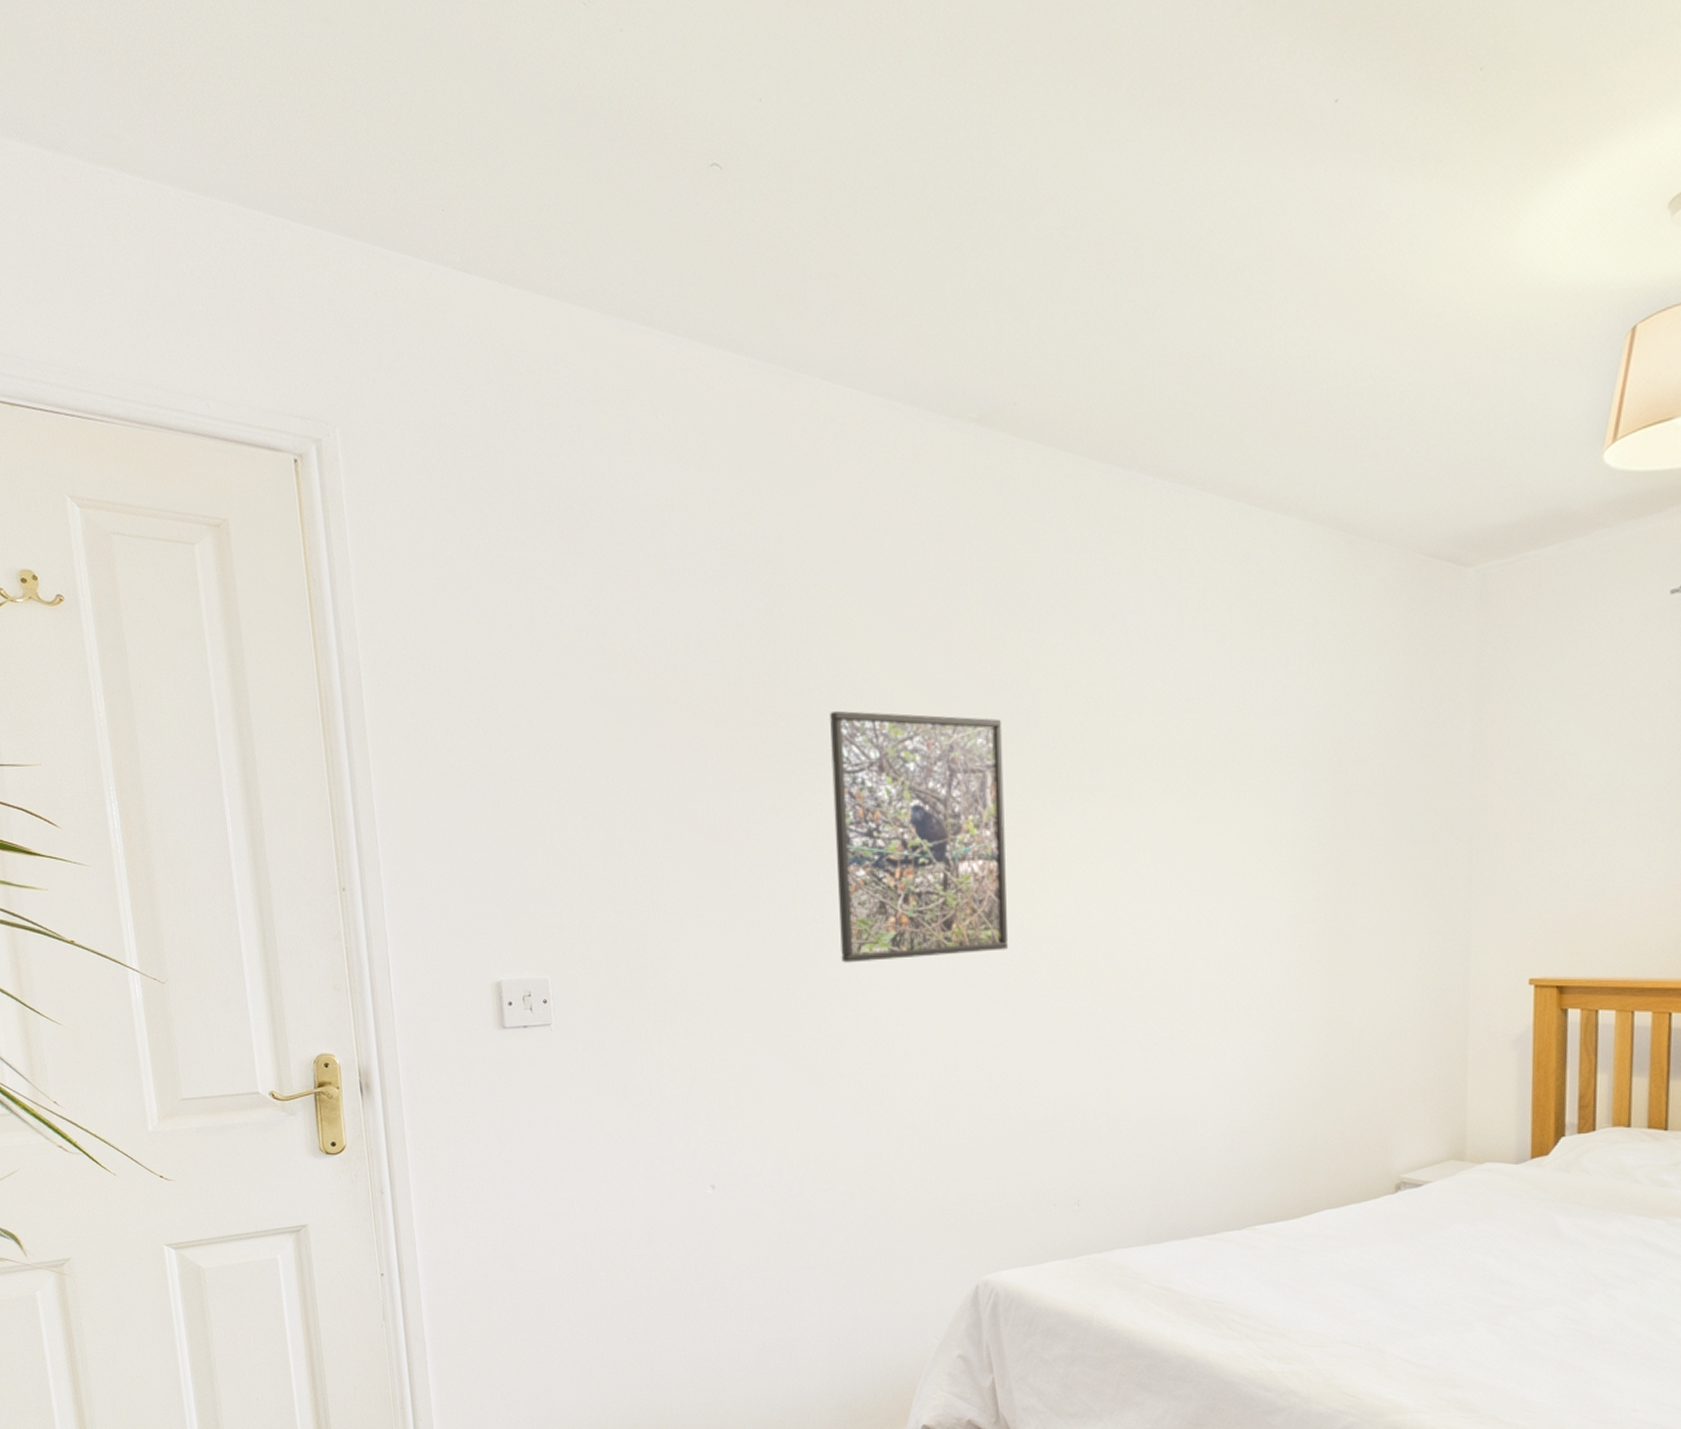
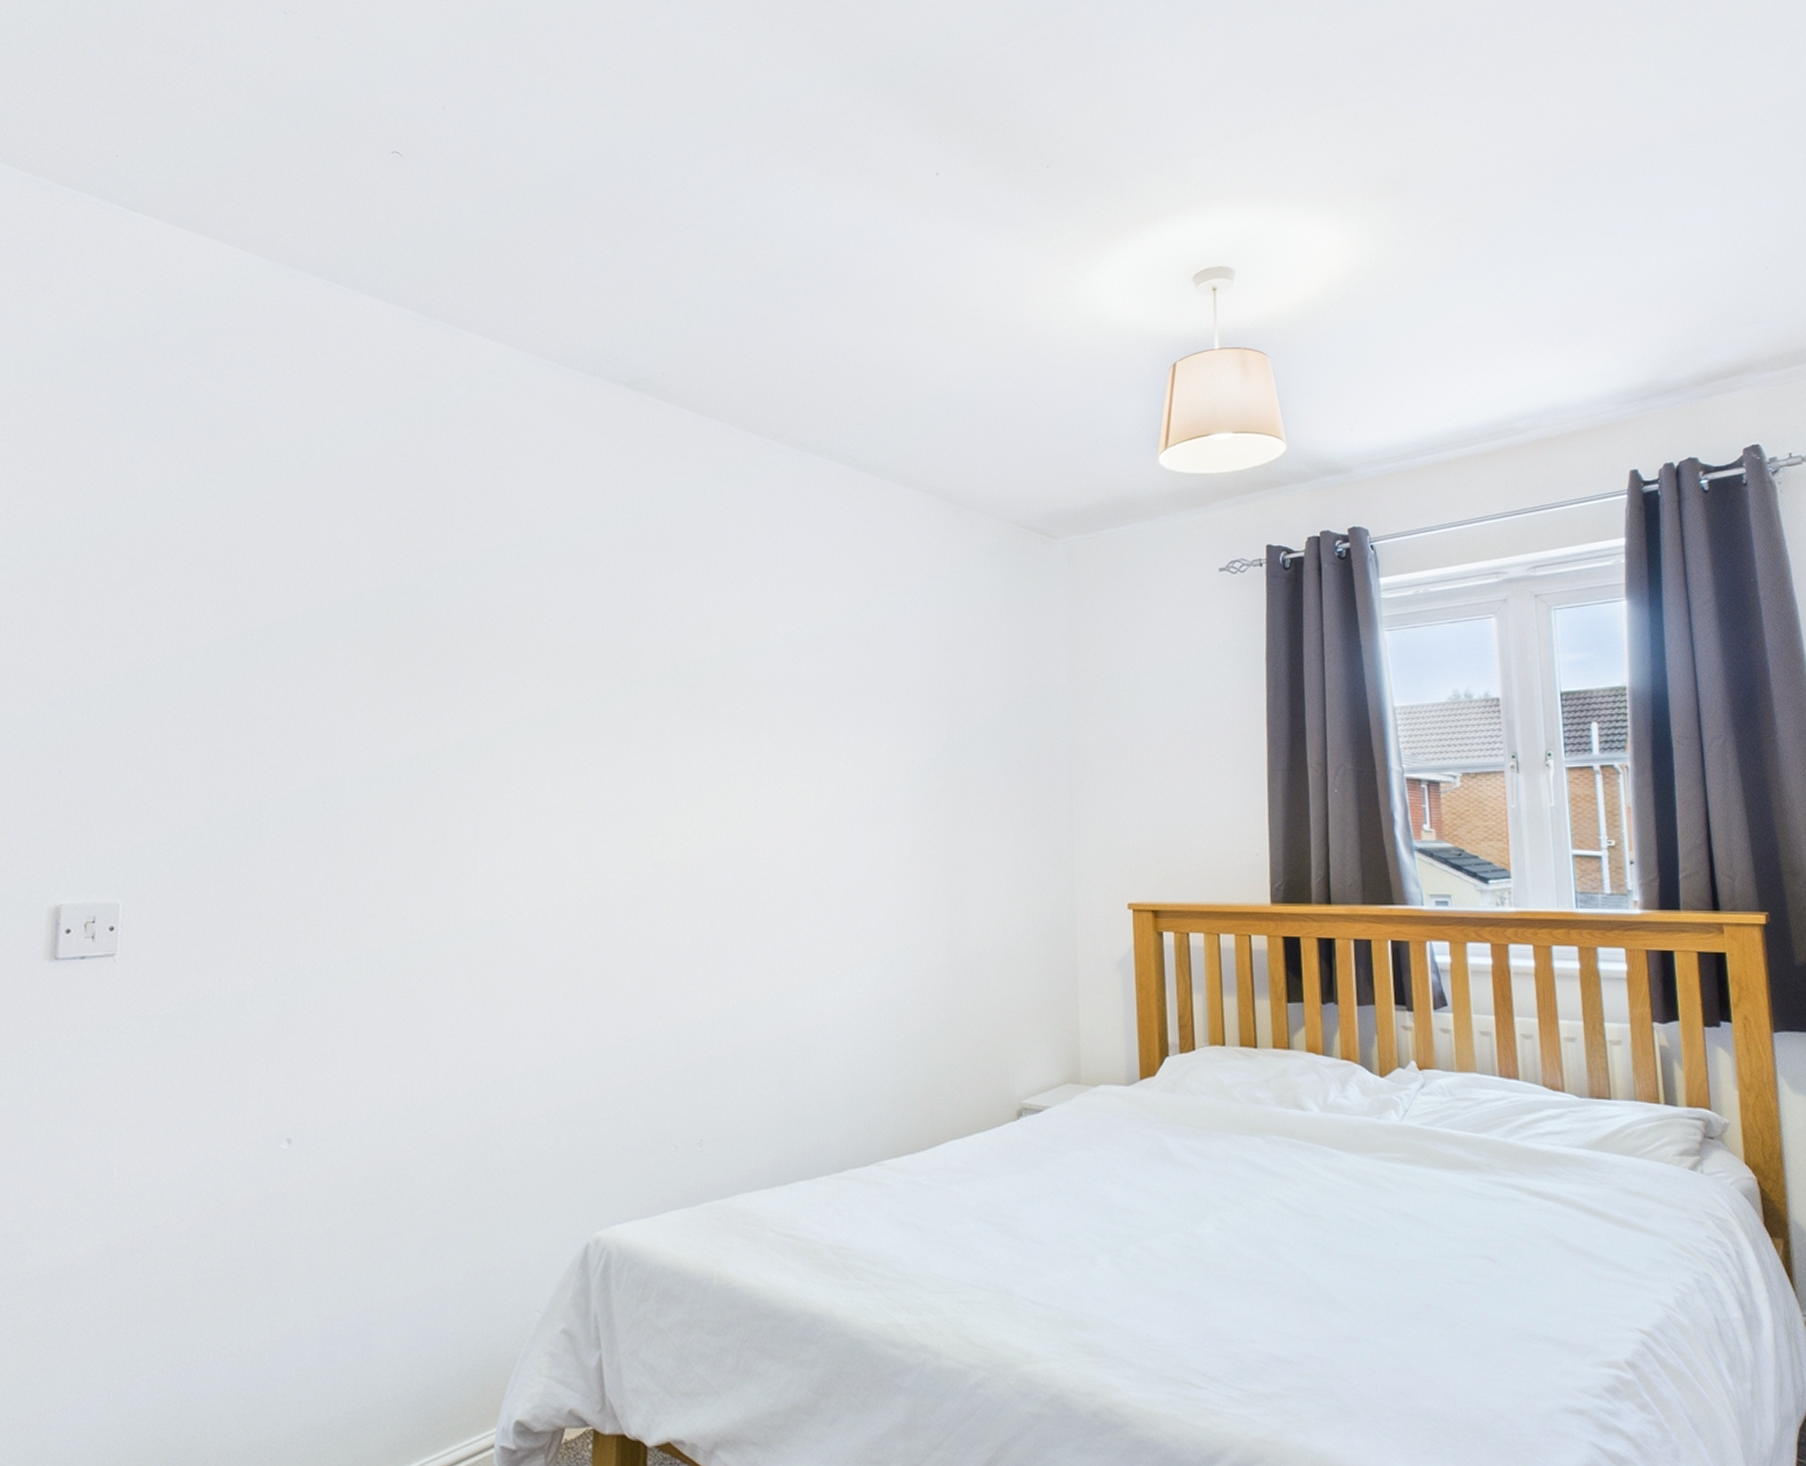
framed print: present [830,711,1009,963] -> none [460,634,640,886]

